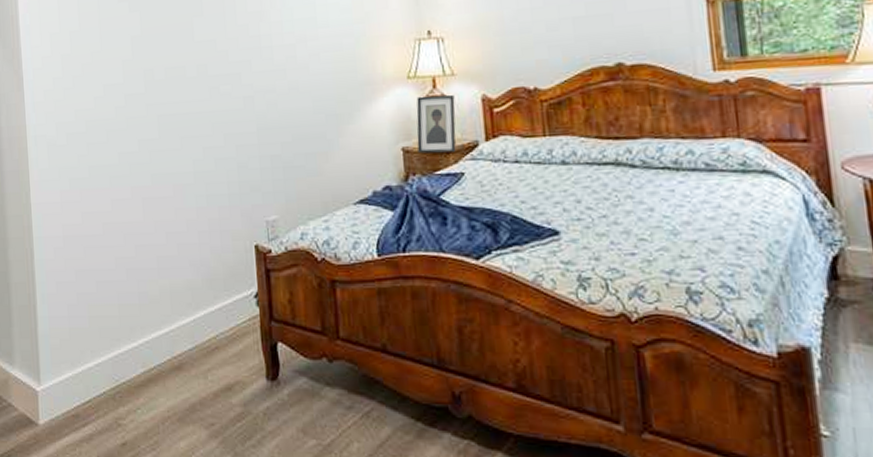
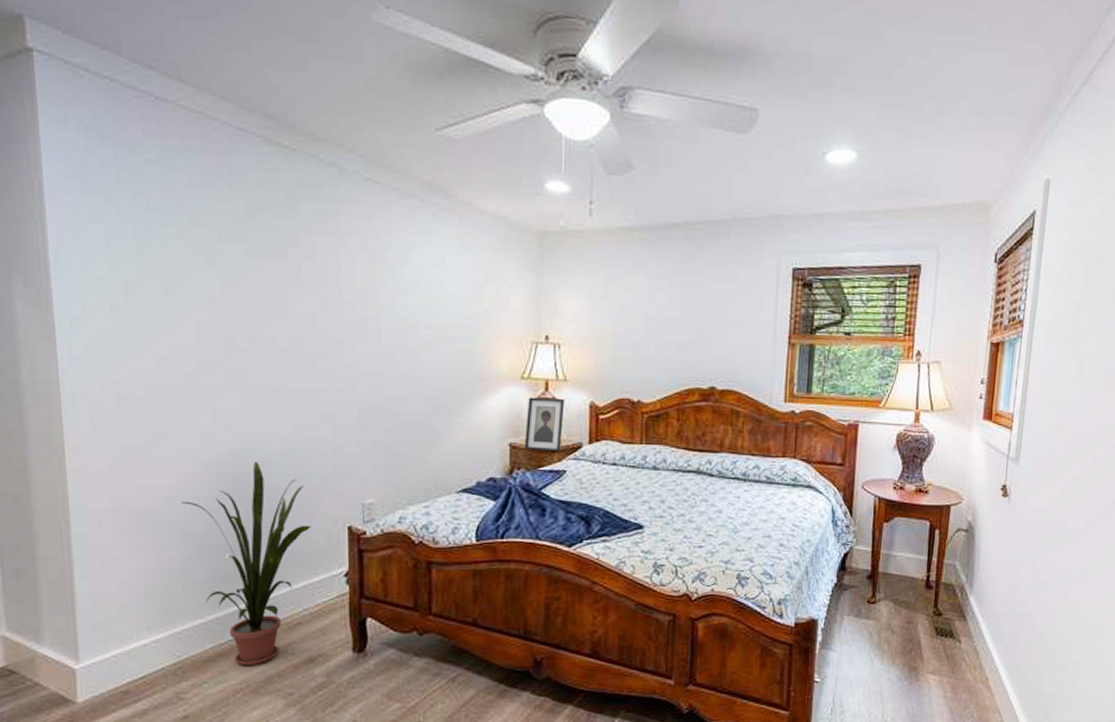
house plant: none [115,184,222,393] -> present [181,461,311,666]

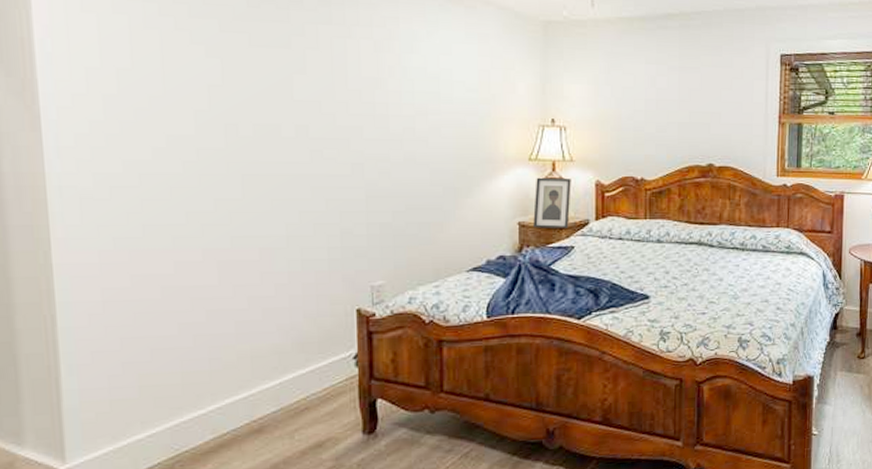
house plant: present [181,461,311,666] -> none [179,248,318,456]

